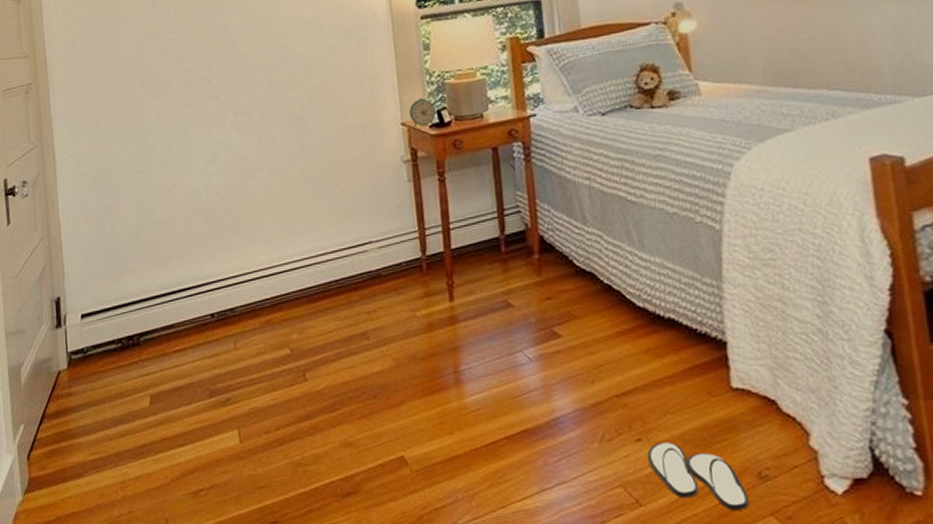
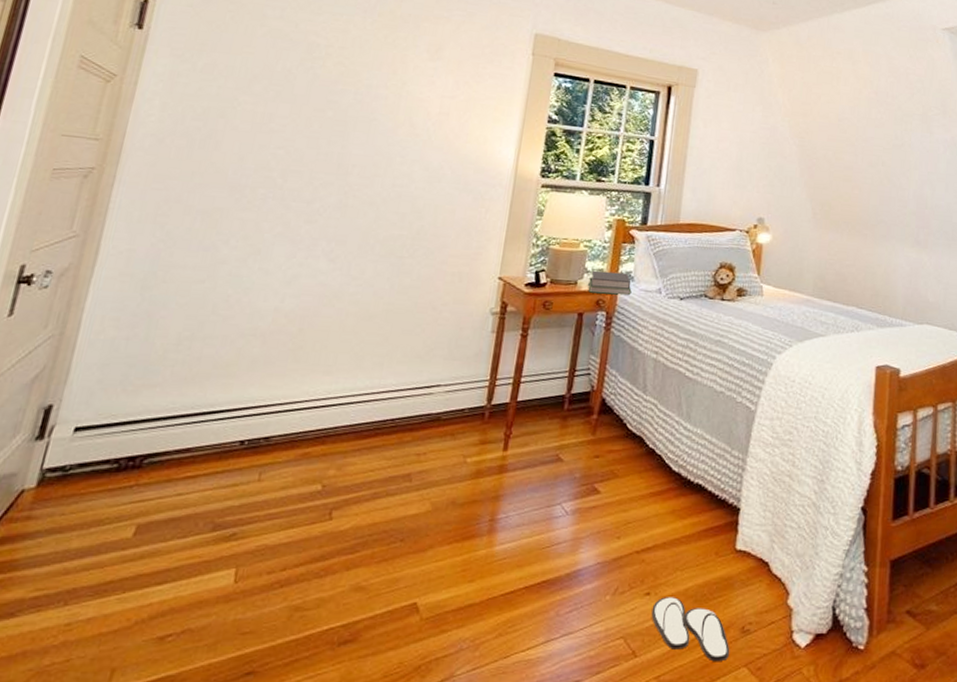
alarm clock: present [408,98,436,127] -> none [508,257,535,284]
book: none [495,95,545,124] -> present [588,270,632,296]

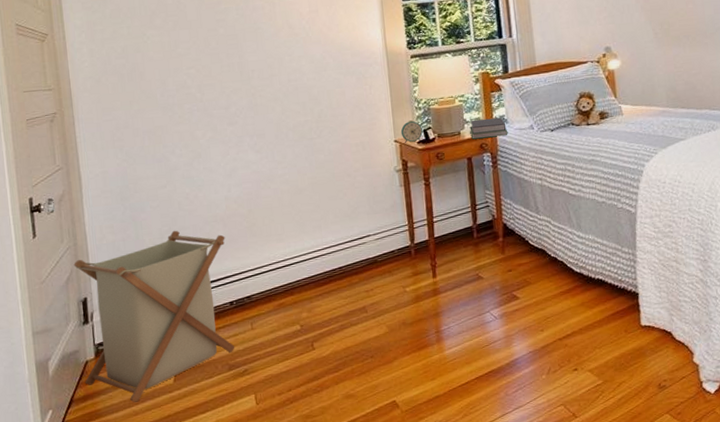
laundry basket: none [9,337,260,556] -> present [74,230,235,402]
alarm clock: none [508,257,535,284] -> present [400,120,423,143]
slippers: present [651,597,730,662] -> none [581,369,653,413]

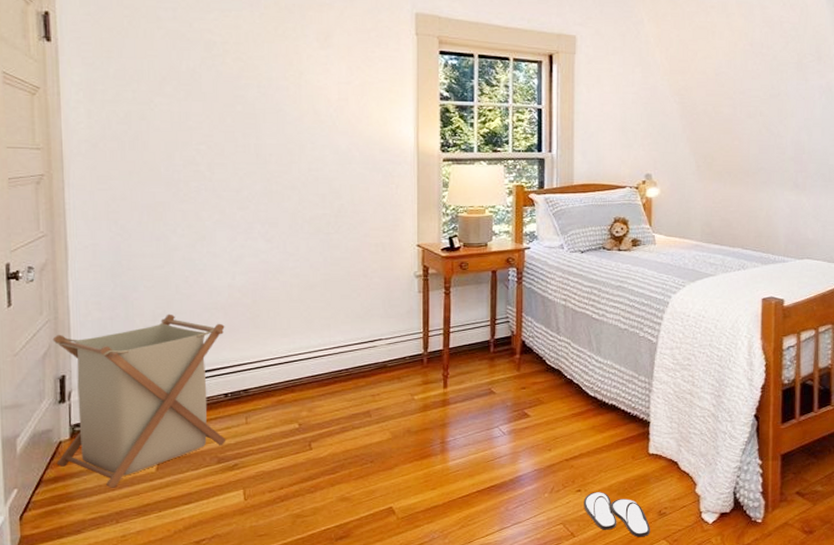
alarm clock: present [400,120,423,143] -> none [424,226,448,249]
book: present [469,117,508,140] -> none [497,233,537,253]
slippers: none [581,369,653,413] -> present [583,492,651,537]

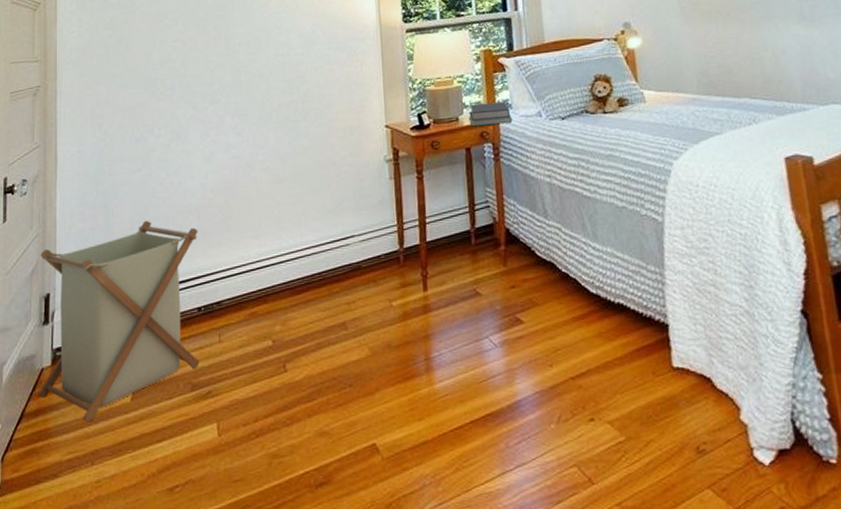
book: none [497,233,537,253] -> present [469,101,513,127]
slippers: present [583,492,651,537] -> none [599,421,690,485]

